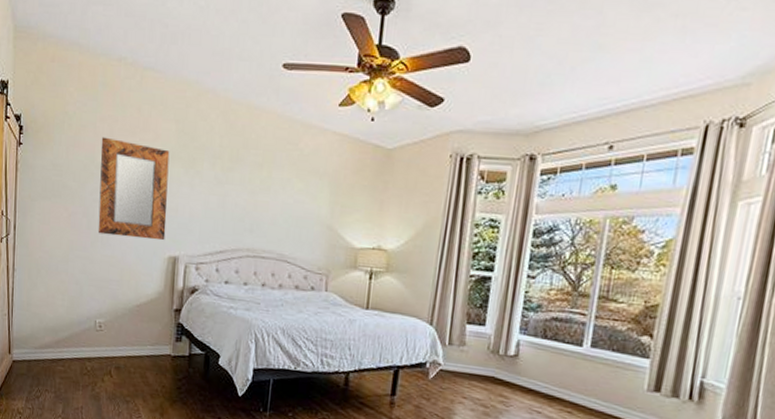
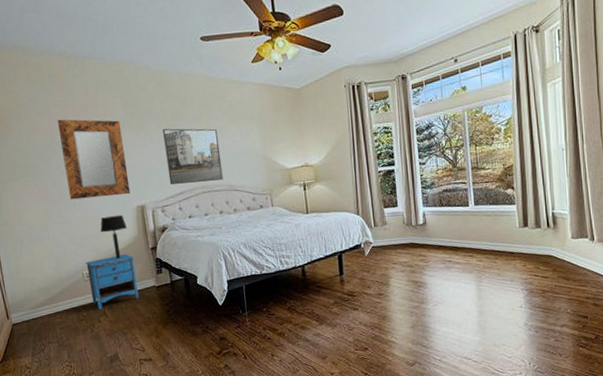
nightstand: none [100,309,153,368] -> present [86,254,139,310]
table lamp: none [124,261,153,314] -> present [100,214,127,259]
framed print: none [211,170,280,245] -> present [163,128,223,185]

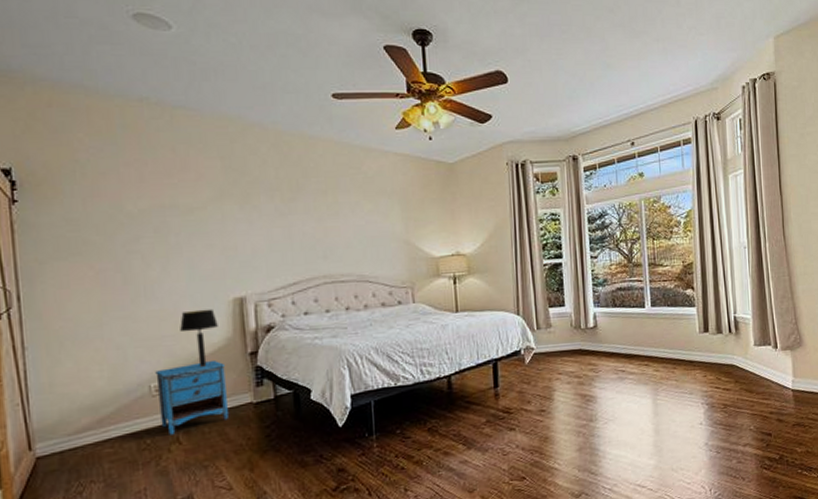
home mirror: present [57,119,131,200] -> none [128,182,226,288]
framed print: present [163,128,223,185] -> none [276,202,353,272]

